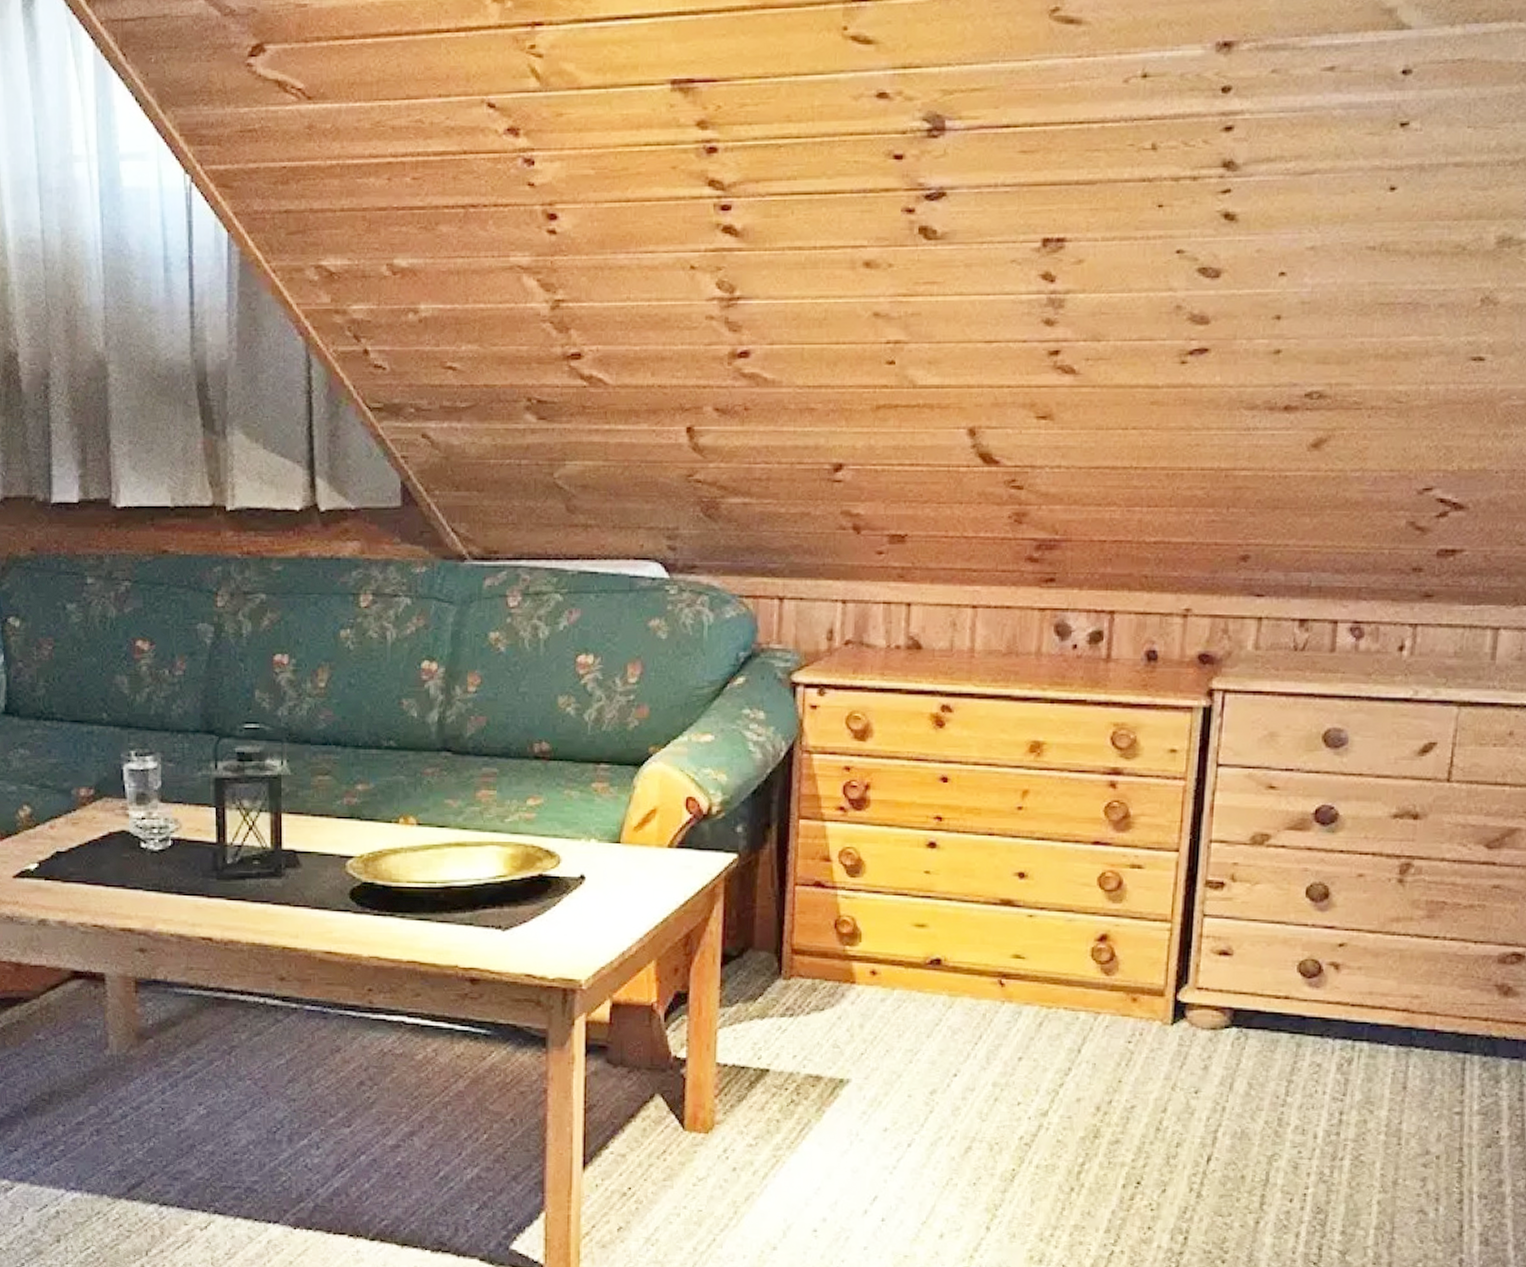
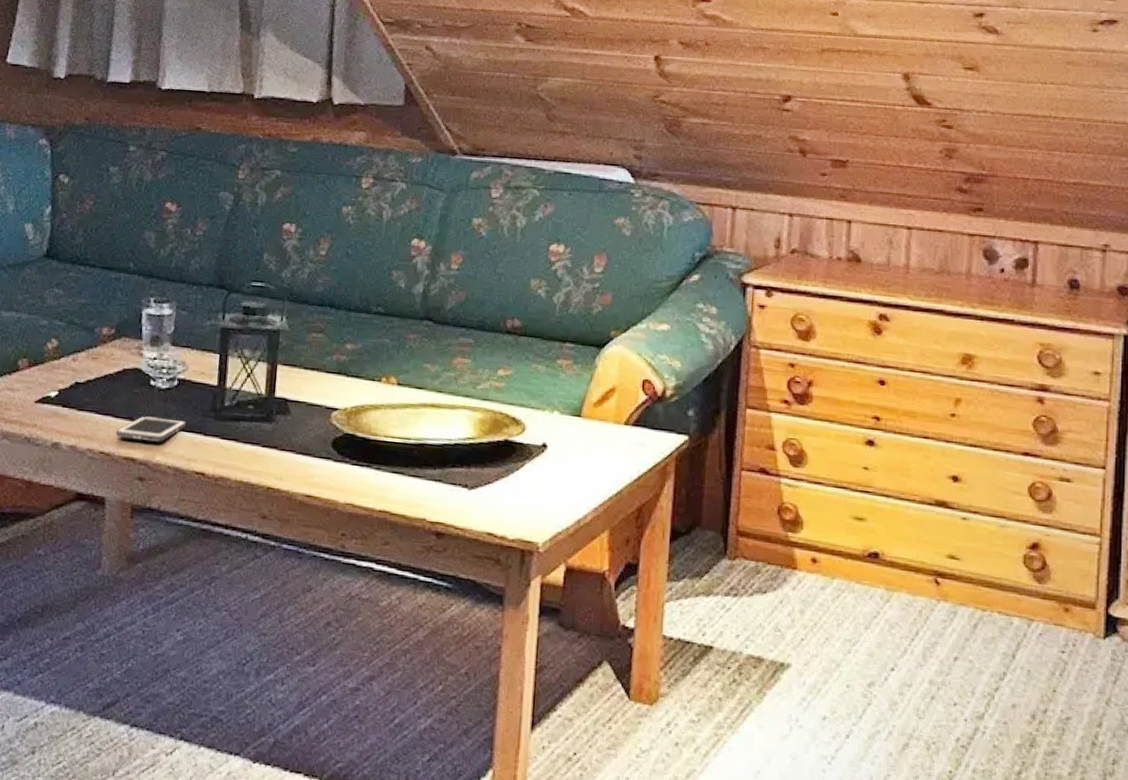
cell phone: none [108,881,186,910] -> present [115,415,187,443]

